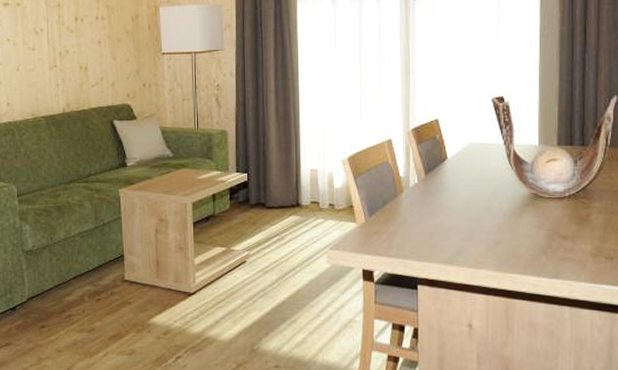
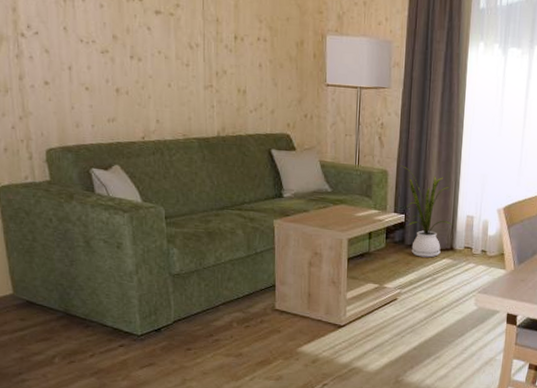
house plant: none [238,124,297,216] -> present [399,165,453,258]

